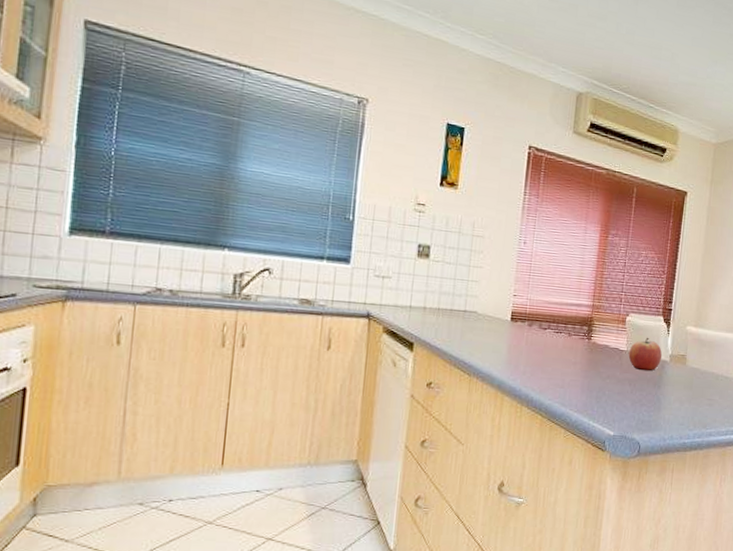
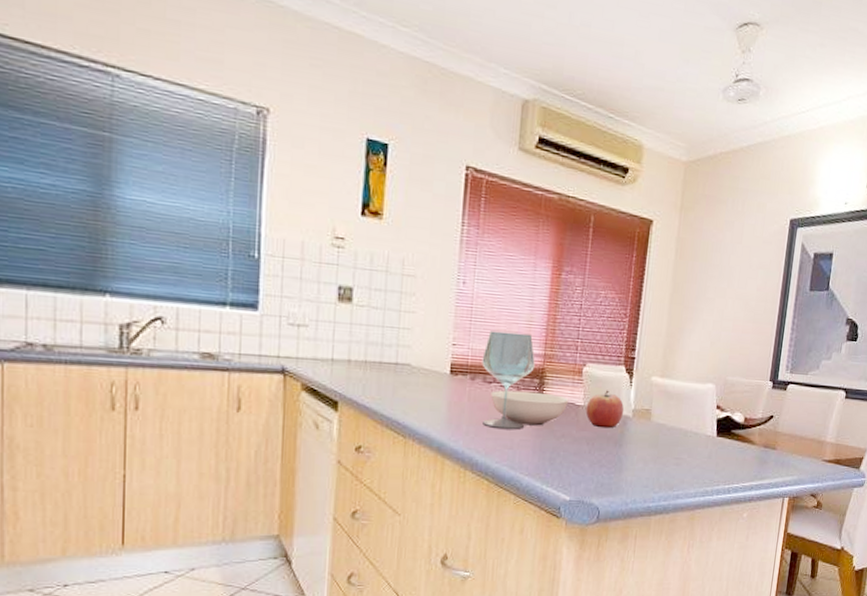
wine glass: none [538,284,585,371] -> present [482,331,535,431]
bowl: none [545,336,614,368] -> present [491,390,569,426]

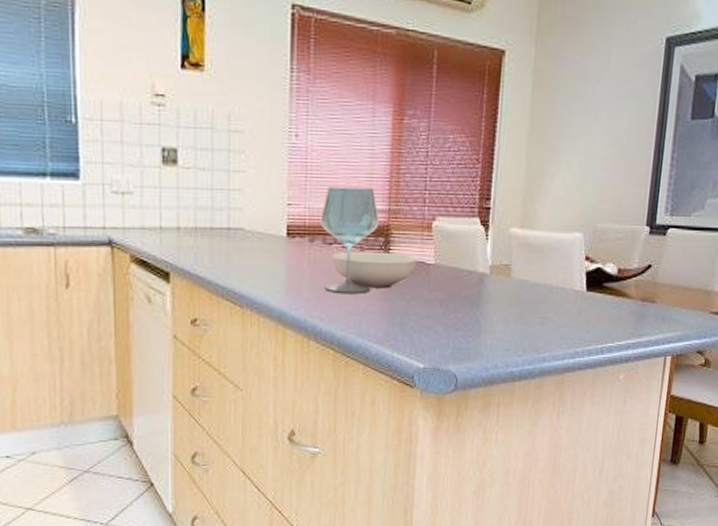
apple: present [585,390,624,429] -> none [437,245,481,288]

